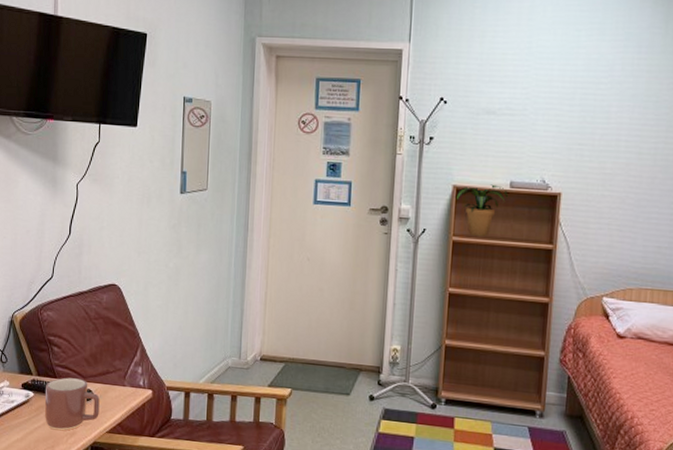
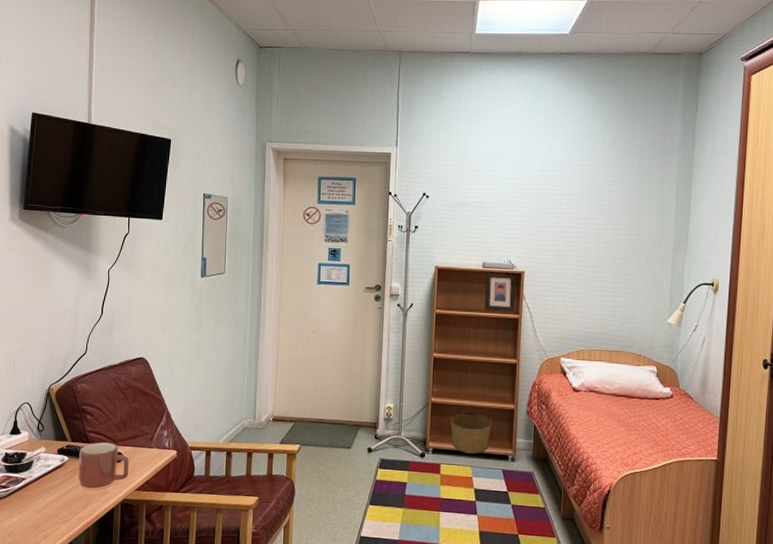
potted plant: present [455,184,508,237] -> none [437,265,481,310]
basket: none [467,357,518,408] -> present [450,411,492,454]
picture frame: none [512,194,550,241] -> present [485,273,515,311]

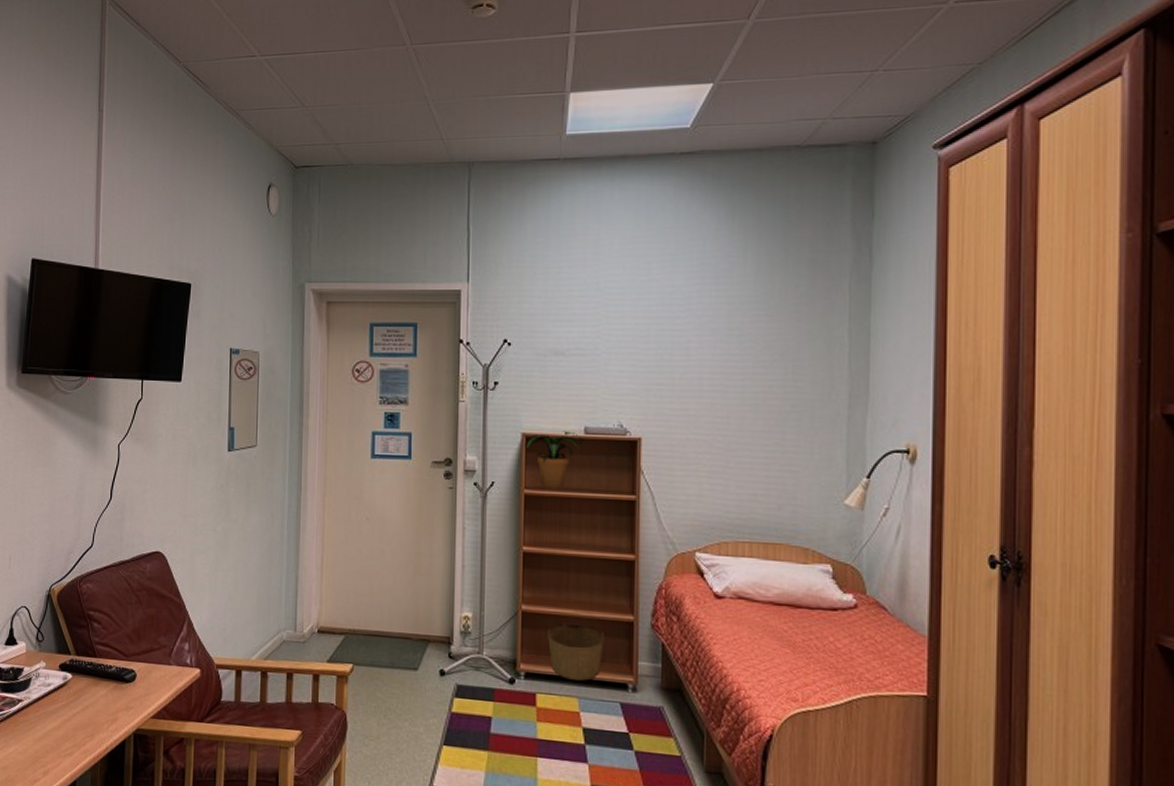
mug: present [79,442,129,491] -> none [84,656,143,717]
potted plant: none [437,265,481,310] -> present [525,431,582,489]
picture frame: present [485,273,515,311] -> none [589,441,630,491]

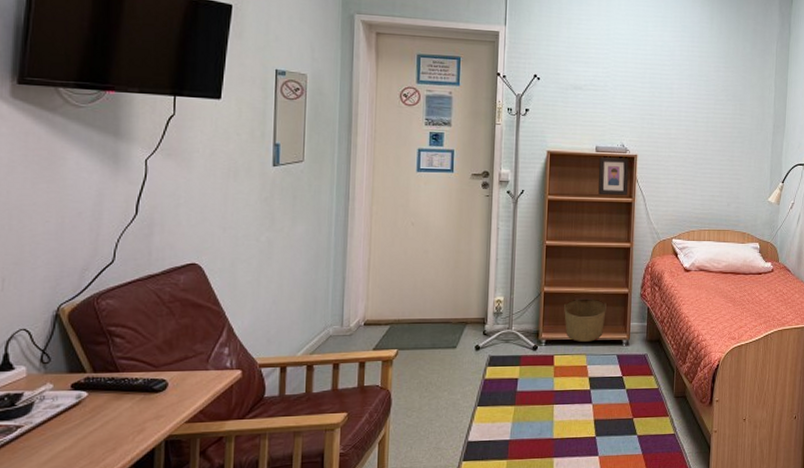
potted plant: present [525,431,582,489] -> none [550,149,594,195]
picture frame: none [589,441,630,491] -> present [598,157,629,195]

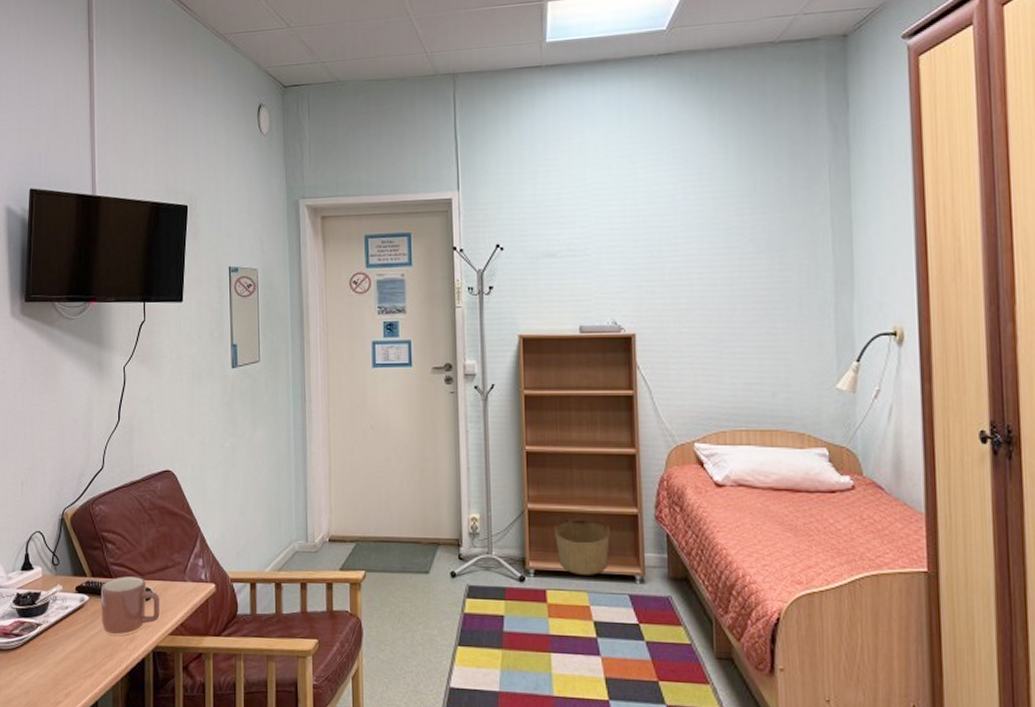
mug: none [103,368,176,430] -> present [101,575,160,637]
picture frame: present [598,157,629,195] -> none [584,339,627,386]

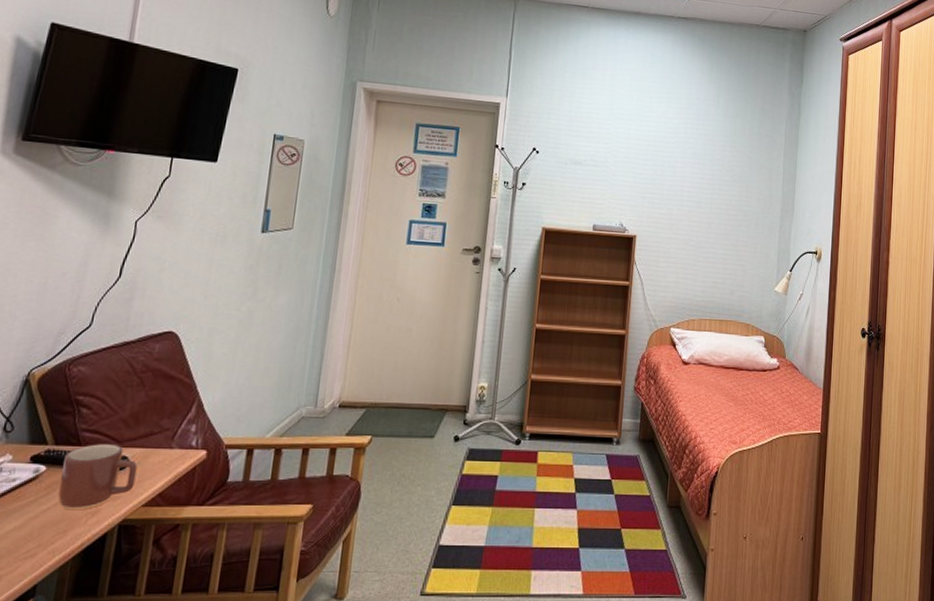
basket: present [555,519,610,575] -> none [551,389,598,438]

